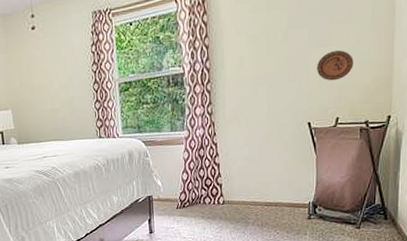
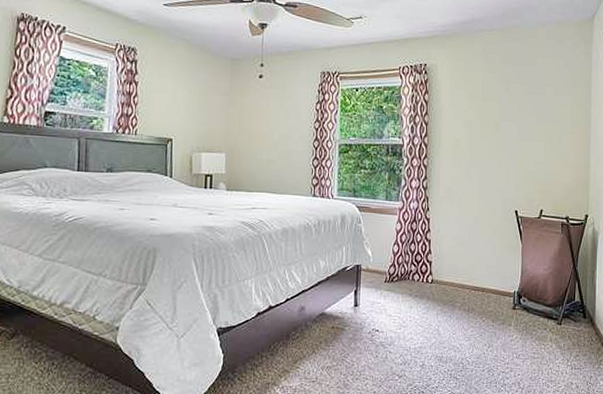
decorative plate: present [316,50,354,81] -> none [523,147,556,175]

